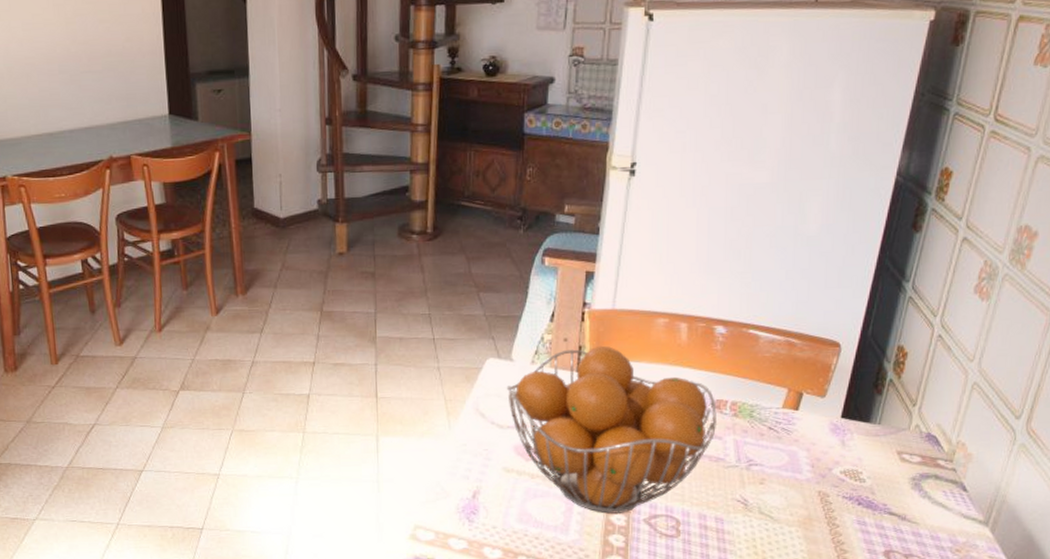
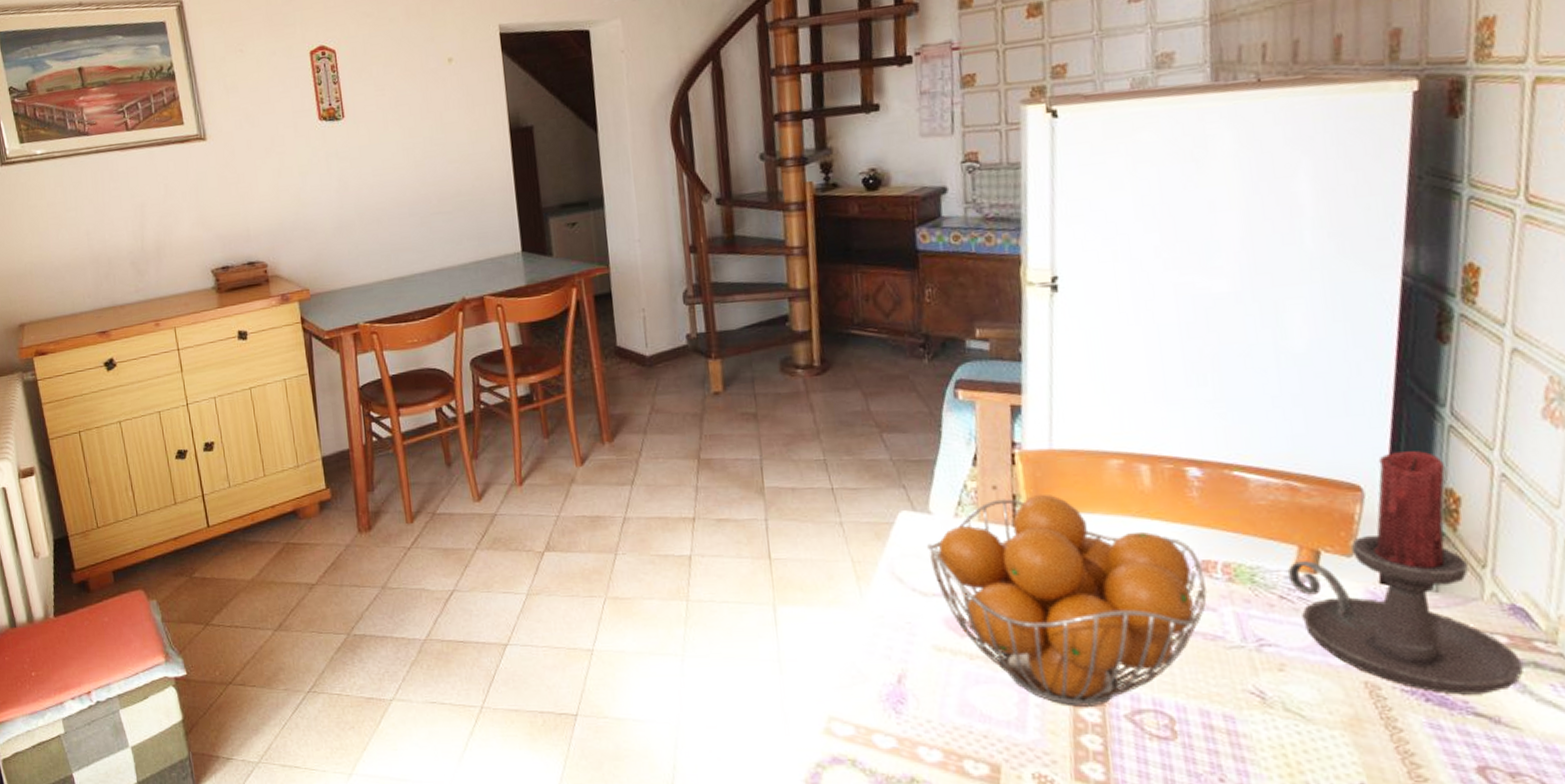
candle holder: none [777,316,927,500] -> present [1287,451,1523,695]

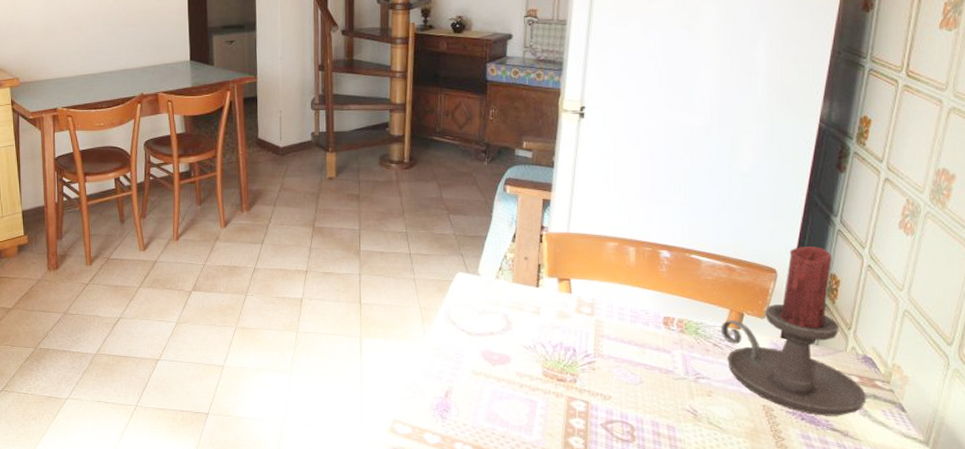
fruit basket: present [927,494,1207,707] -> none [475,264,665,417]

